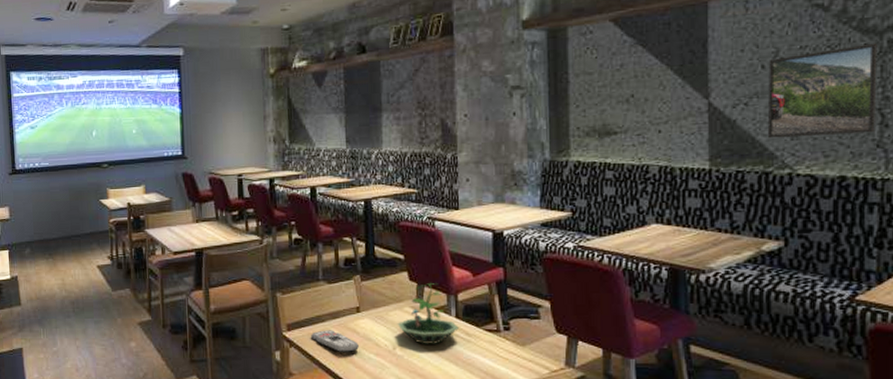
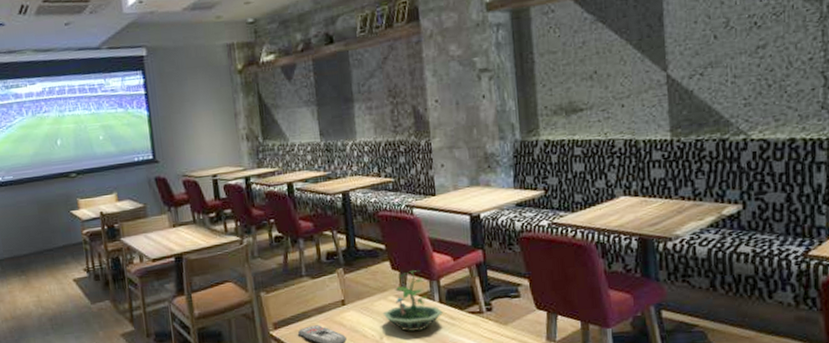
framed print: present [767,43,878,139] -> none [720,8,820,107]

